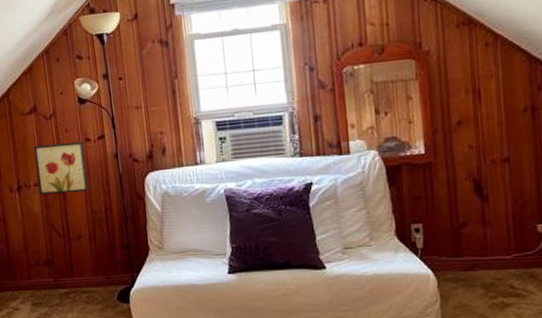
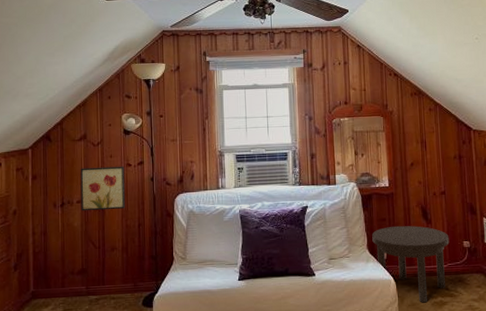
side table: none [402,205,516,304] -> present [372,226,450,303]

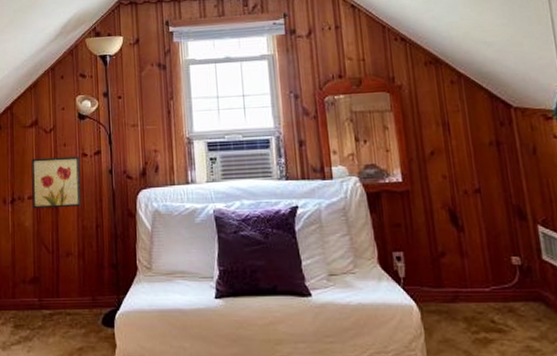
side table: present [372,226,450,303] -> none [384,234,492,339]

